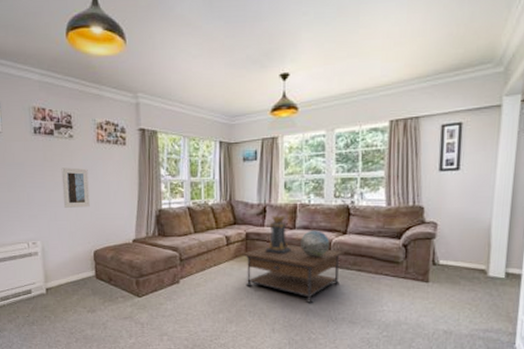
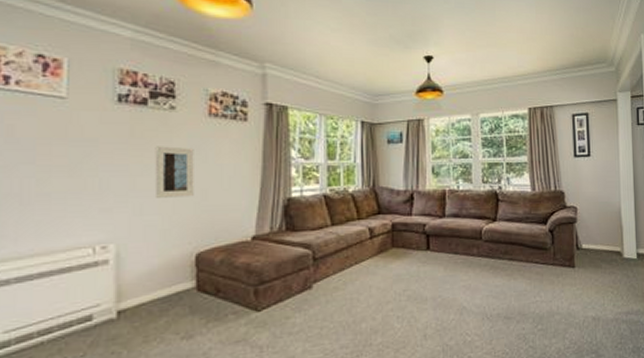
coffee table: present [241,244,344,303] -> none [386,234,495,300]
pedestal: present [264,214,291,255] -> none [412,202,442,247]
decorative globe: present [301,230,330,258] -> none [451,217,481,248]

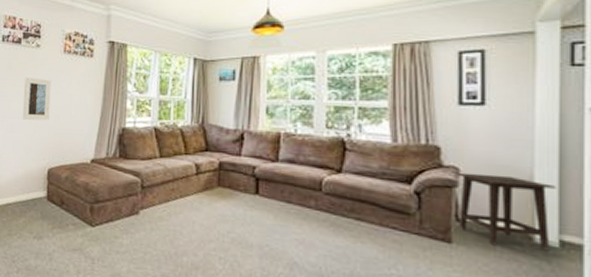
side table: none [574,209,634,263] -> present [454,172,557,251]

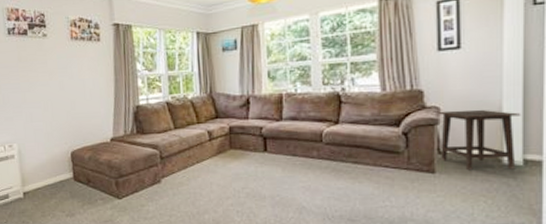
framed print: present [22,77,51,121] -> none [36,67,66,108]

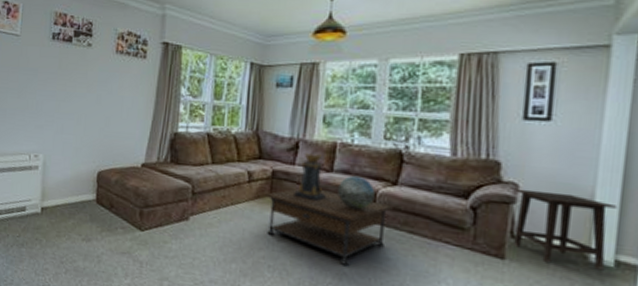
coffee table: none [225,136,338,200] -> present [264,189,393,265]
pedestal: none [249,106,279,149] -> present [292,152,326,202]
decorative globe: none [289,120,321,151] -> present [338,175,375,210]

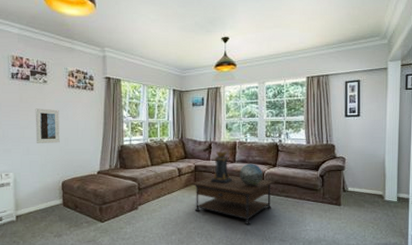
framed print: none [72,77,103,123] -> present [35,108,60,143]
side table: present [513,188,618,271] -> none [342,160,397,204]

